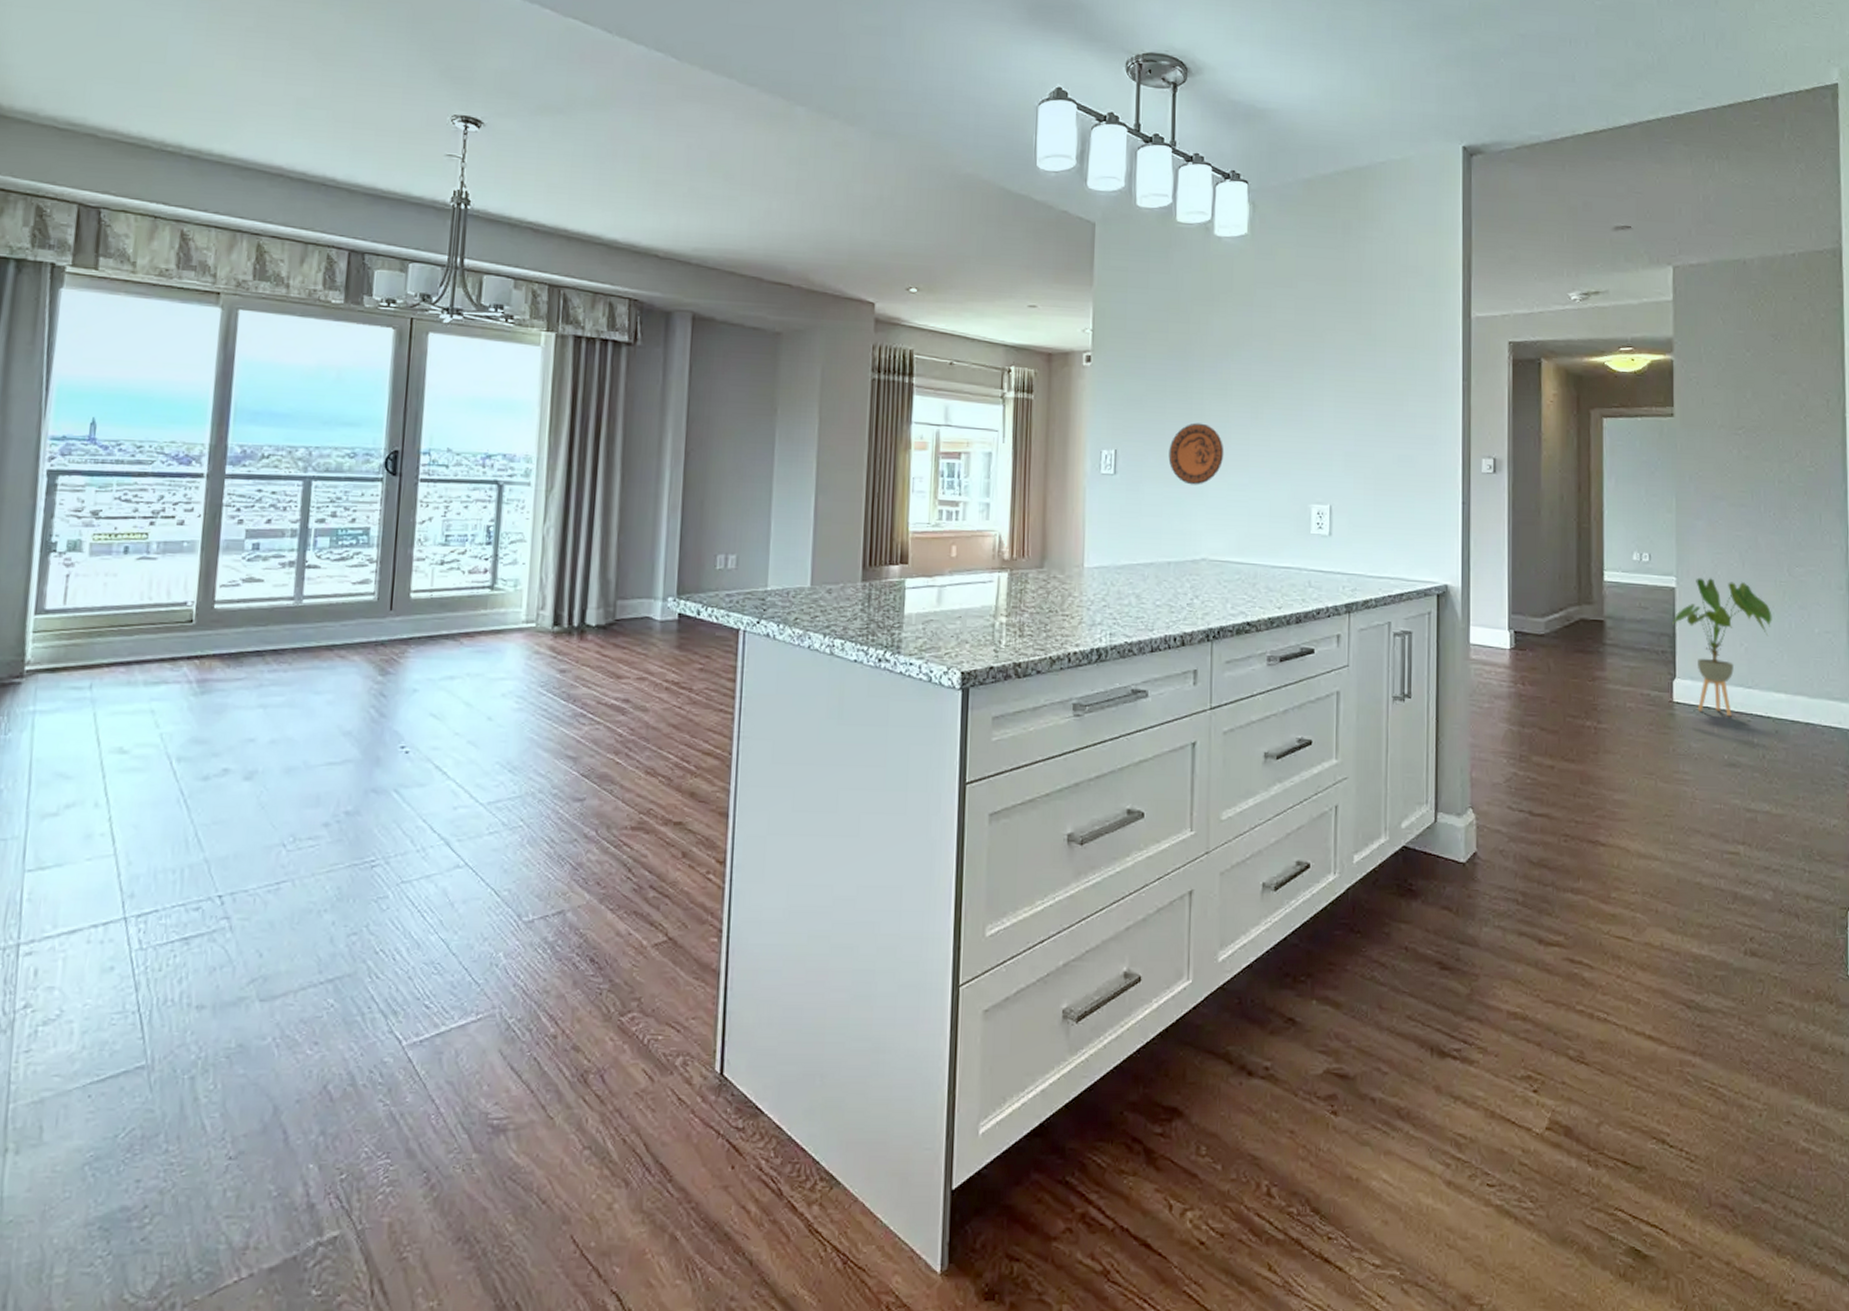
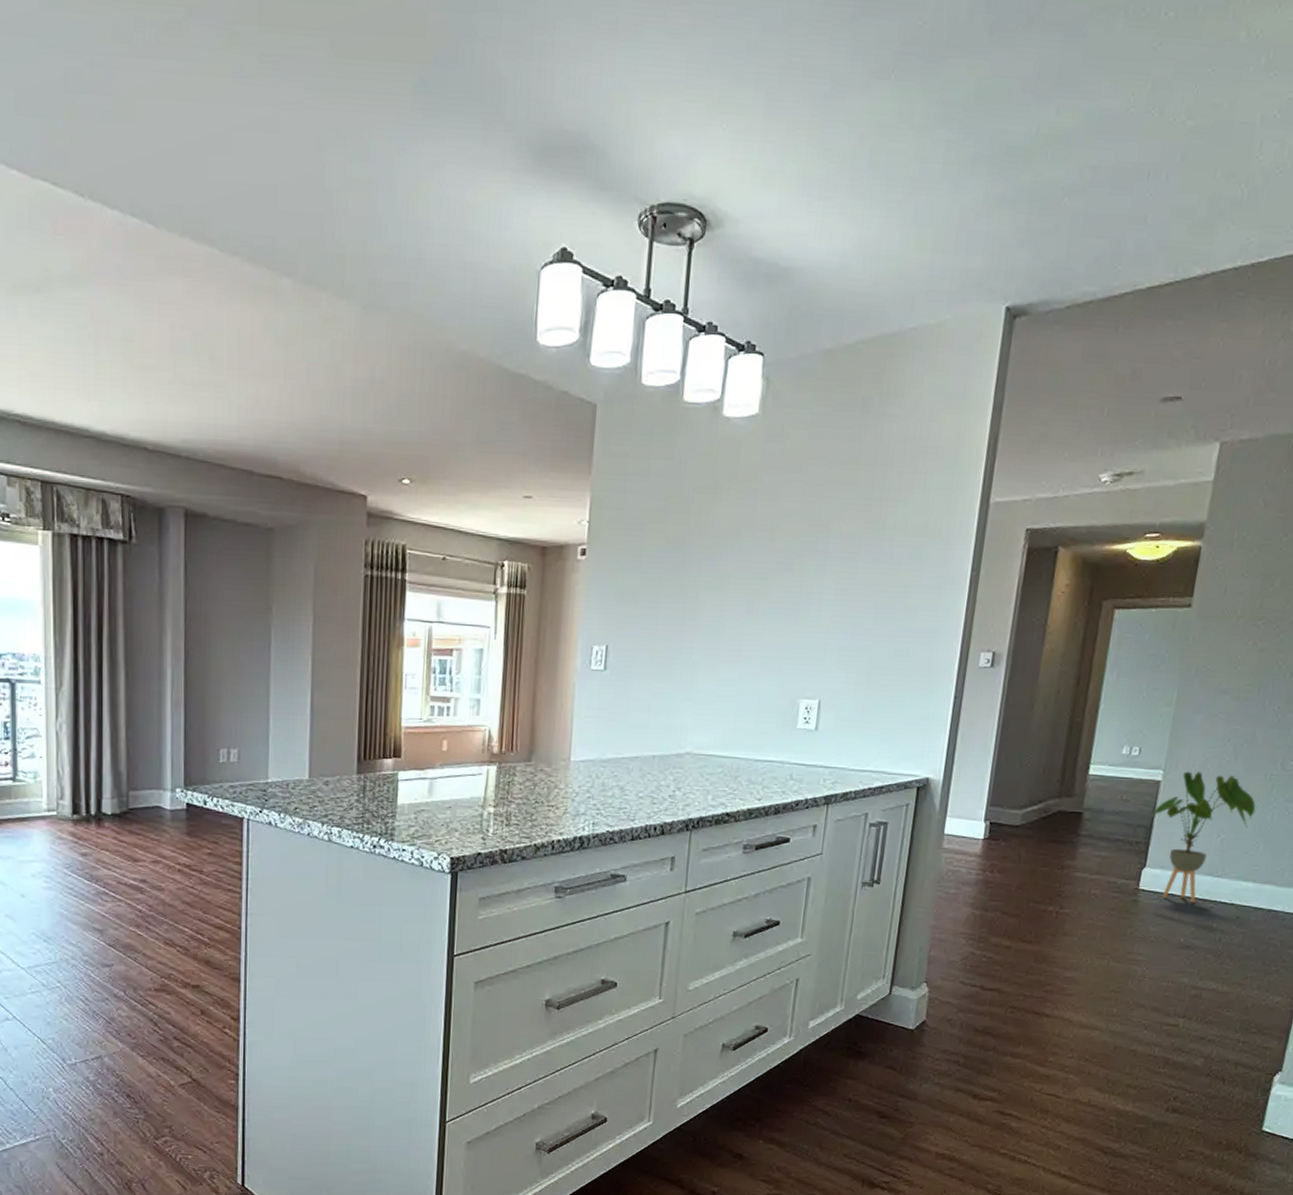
decorative plate: present [1168,422,1224,485] -> none [659,617,717,681]

